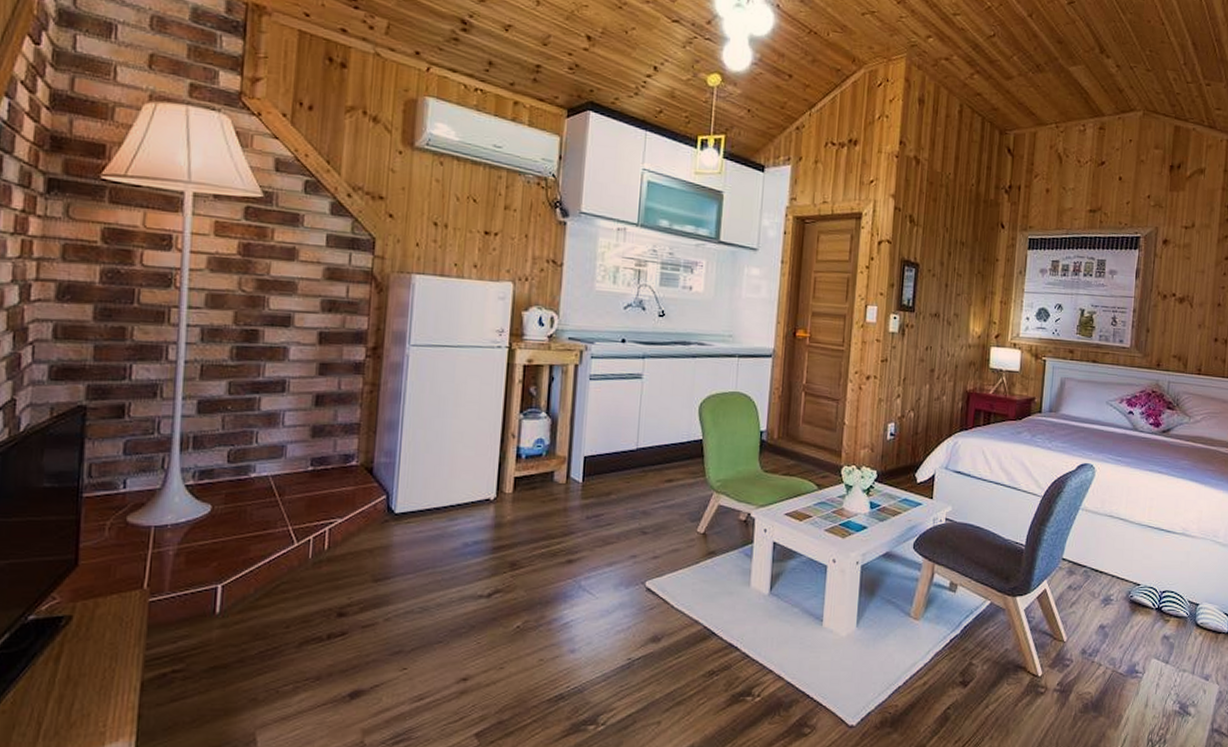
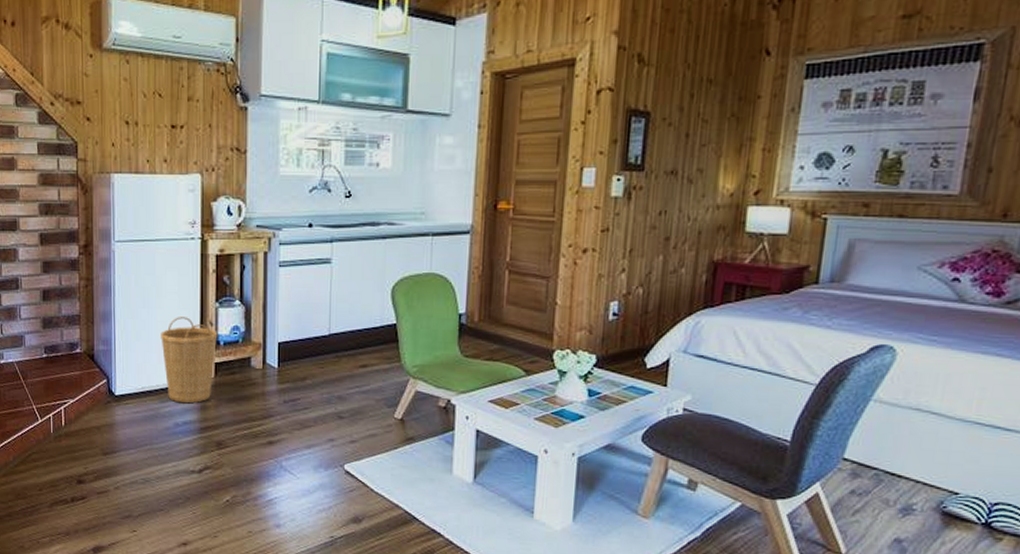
basket: none [455,428,520,521] -> present [161,317,218,404]

